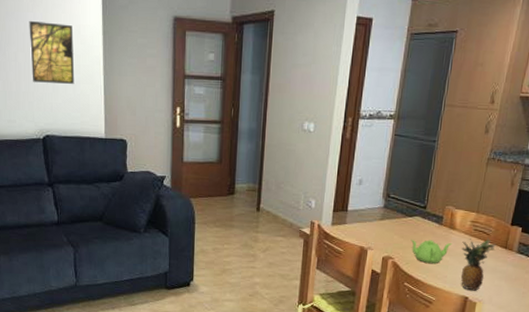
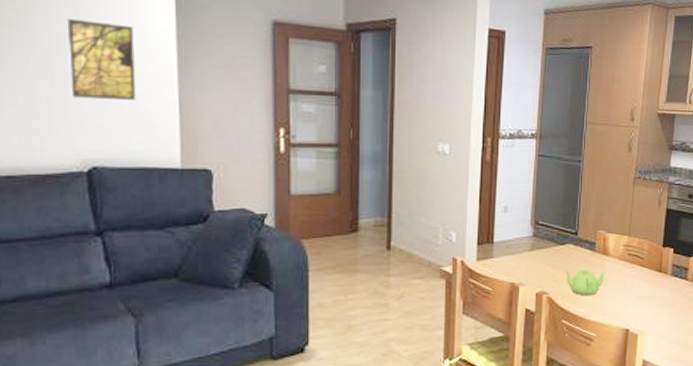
fruit: present [460,237,496,291] -> none [617,261,651,322]

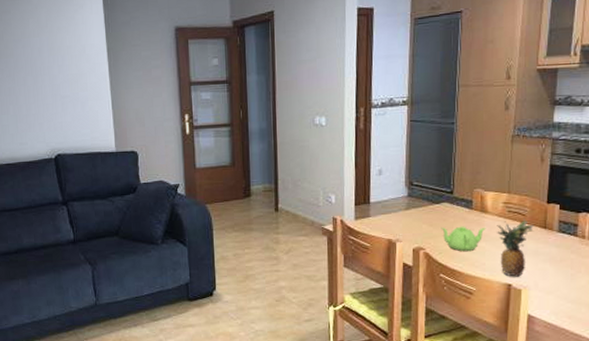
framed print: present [67,19,136,100] -> none [35,45,83,104]
fruit: none [617,261,651,322] -> present [497,218,534,277]

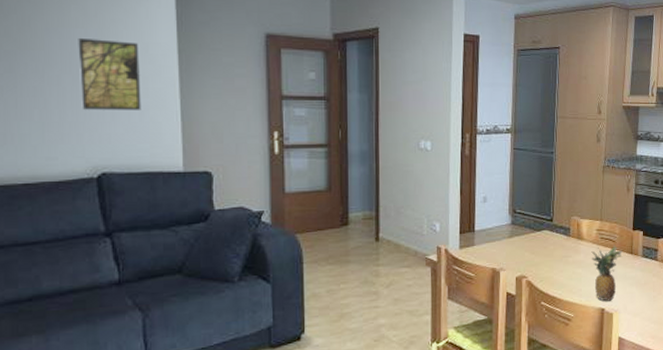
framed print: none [35,45,83,104] -> present [78,38,141,110]
teapot: present [441,226,486,252] -> none [542,253,582,279]

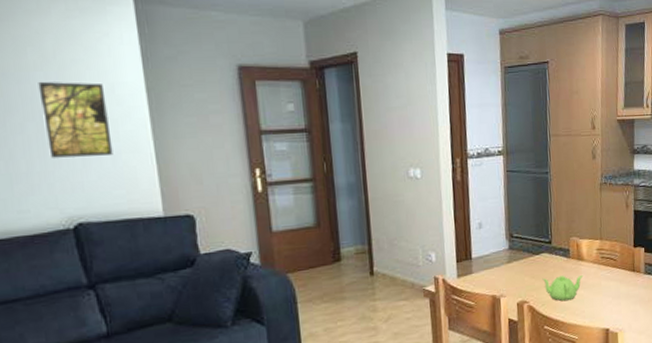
teapot: none [542,253,582,279] -> present [542,275,583,301]
fruit: present [591,244,623,301] -> none [592,263,625,321]

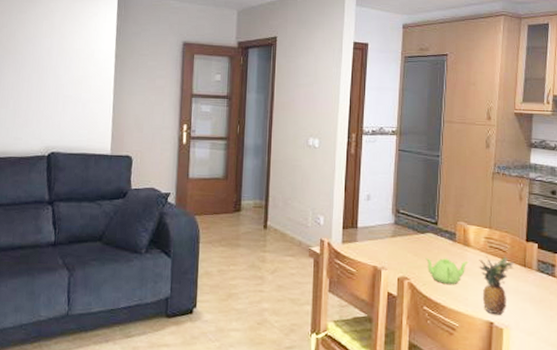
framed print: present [38,82,113,158] -> none [42,46,87,103]
fruit: none [592,263,625,321] -> present [479,255,514,315]

